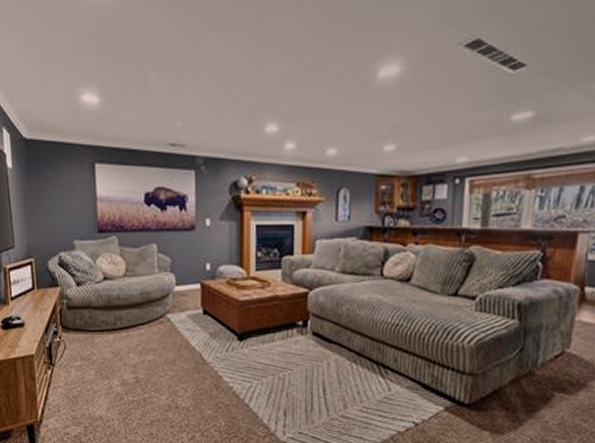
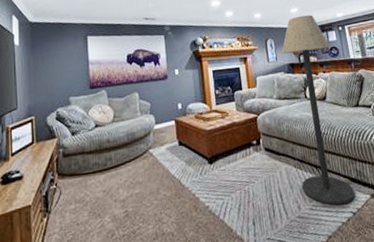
floor lamp: none [354,156,436,412] -> present [281,15,355,206]

